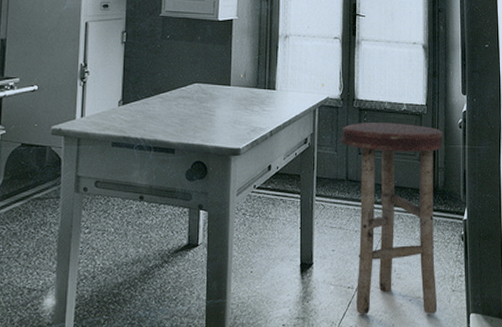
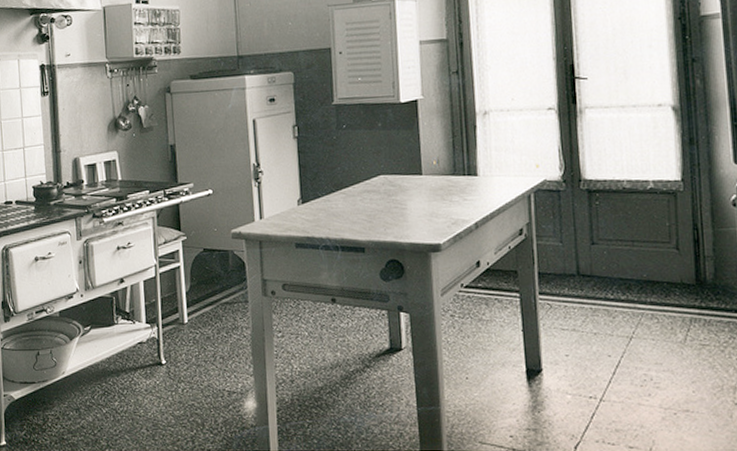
stool: present [339,123,444,315] -> none [565,205,715,430]

